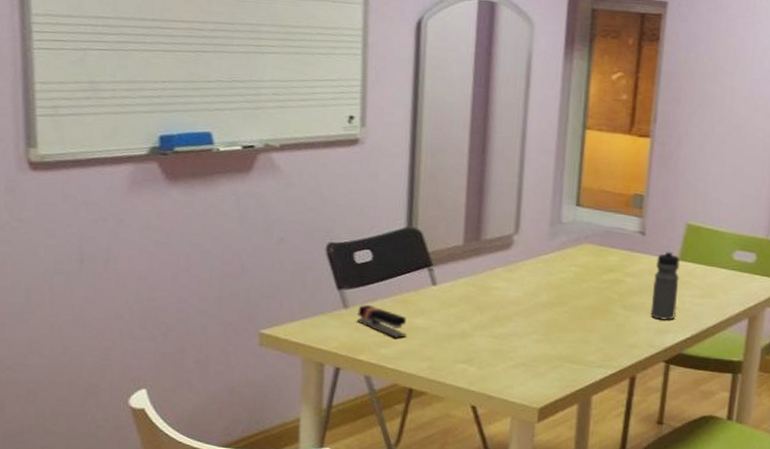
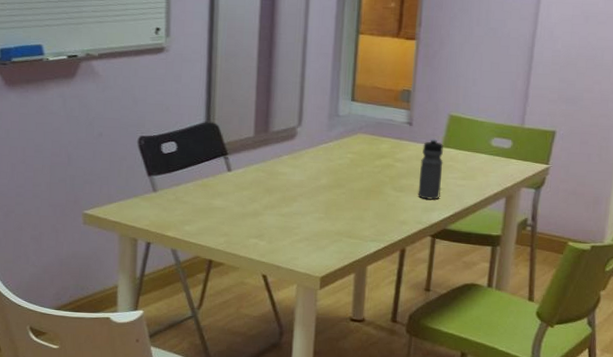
stapler: present [357,305,406,338] -> none [165,189,206,217]

